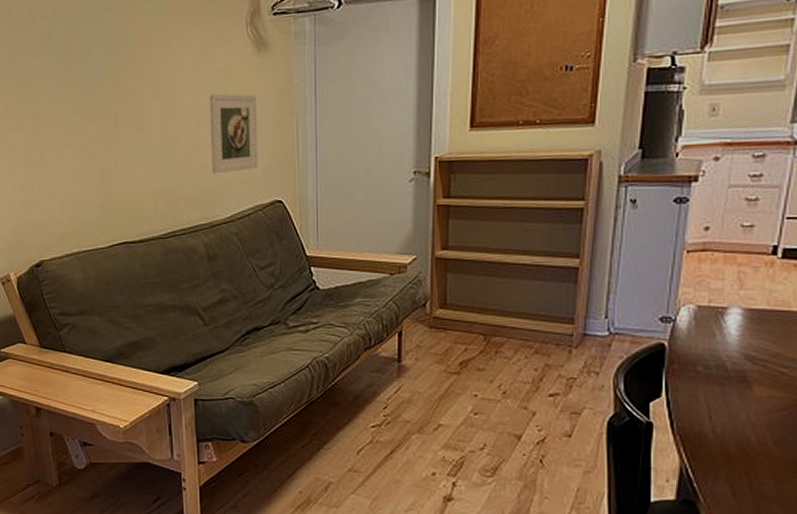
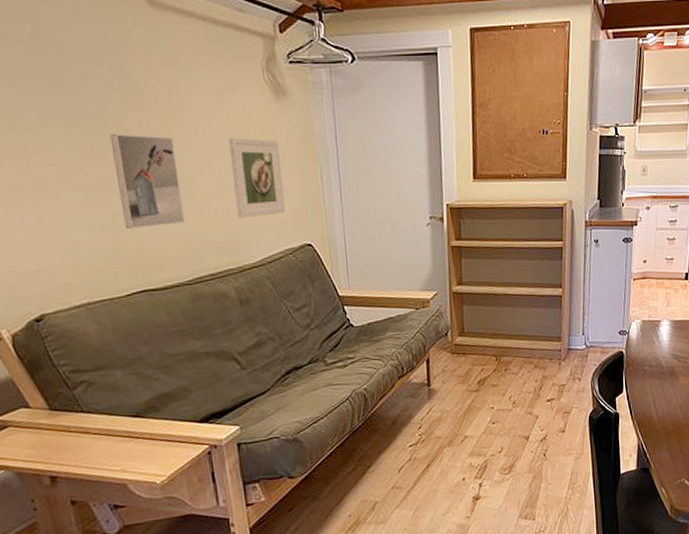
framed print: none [106,95,164,185] -> present [109,134,185,230]

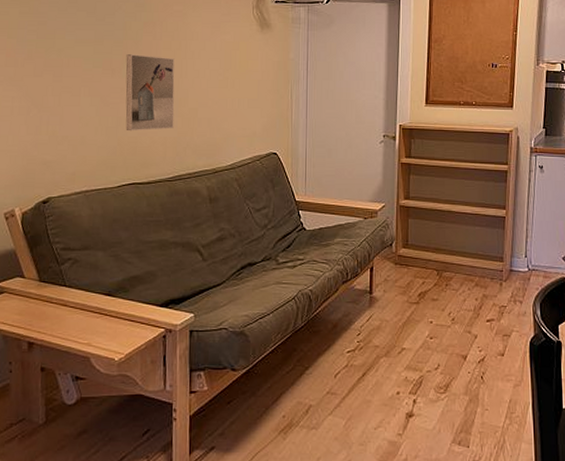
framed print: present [228,137,286,219] -> none [217,60,259,128]

